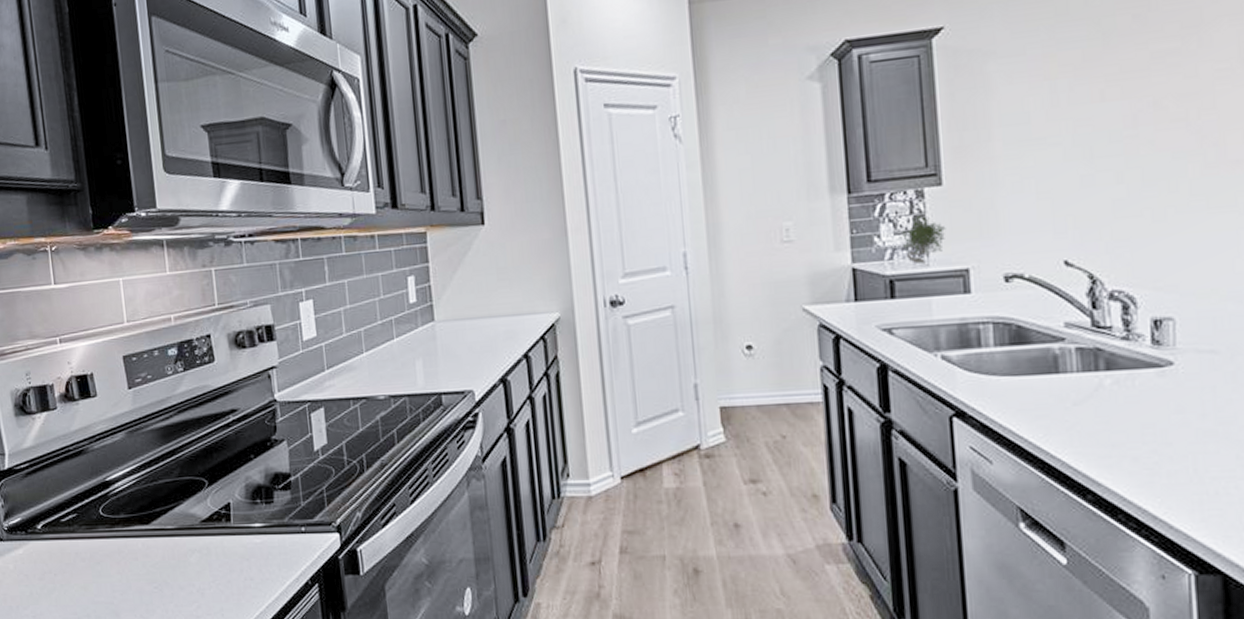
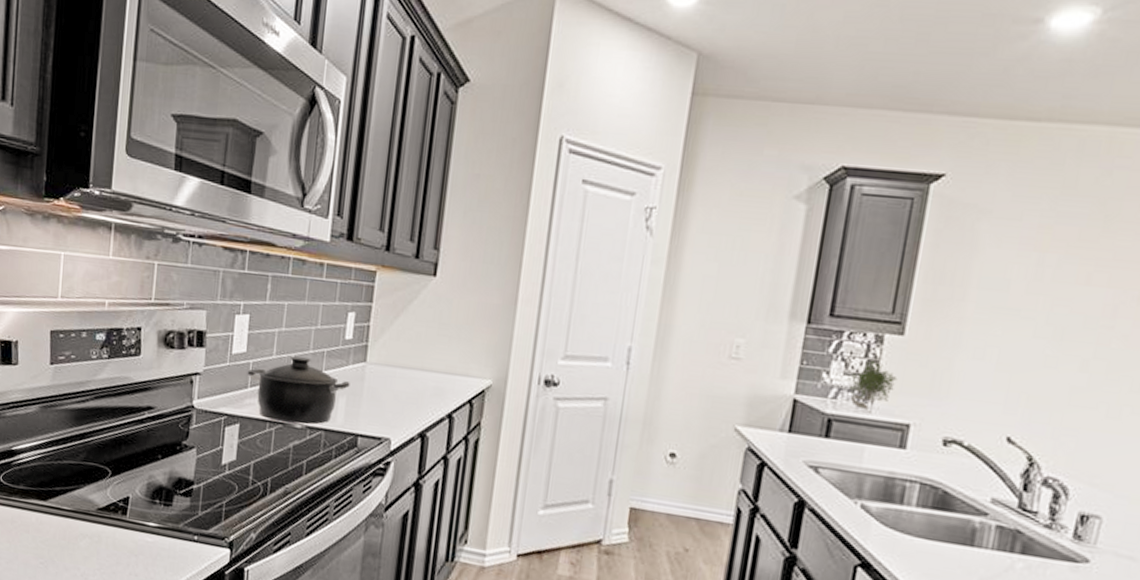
saucepan: none [321,329,424,397] -> present [247,356,350,424]

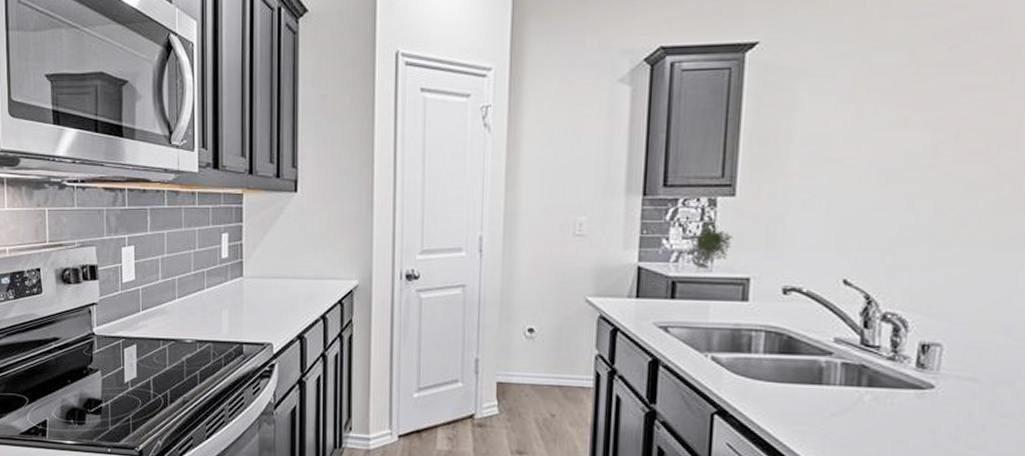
saucepan: present [247,356,350,424] -> none [138,279,231,339]

